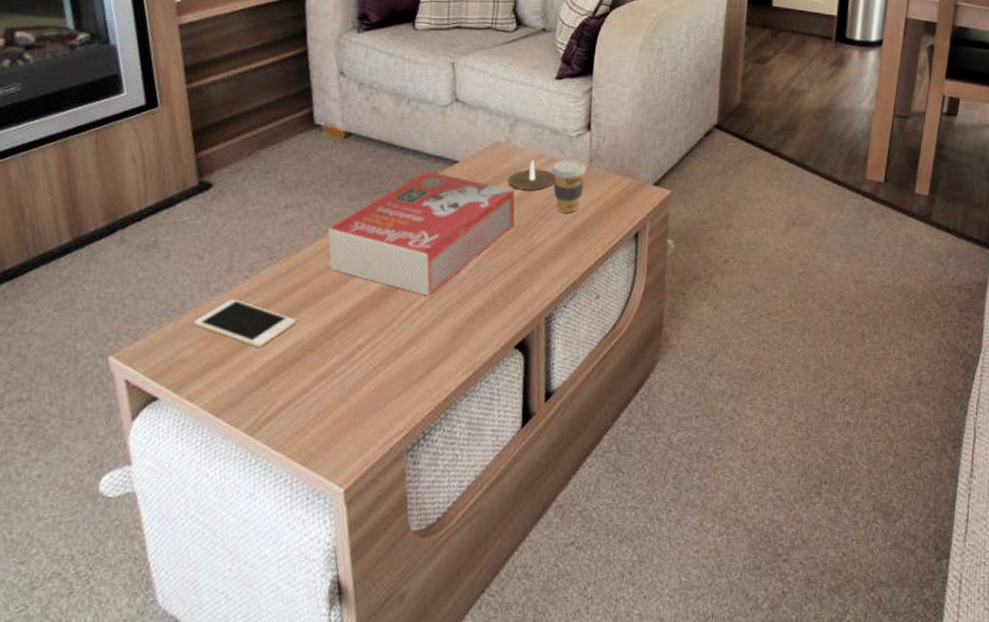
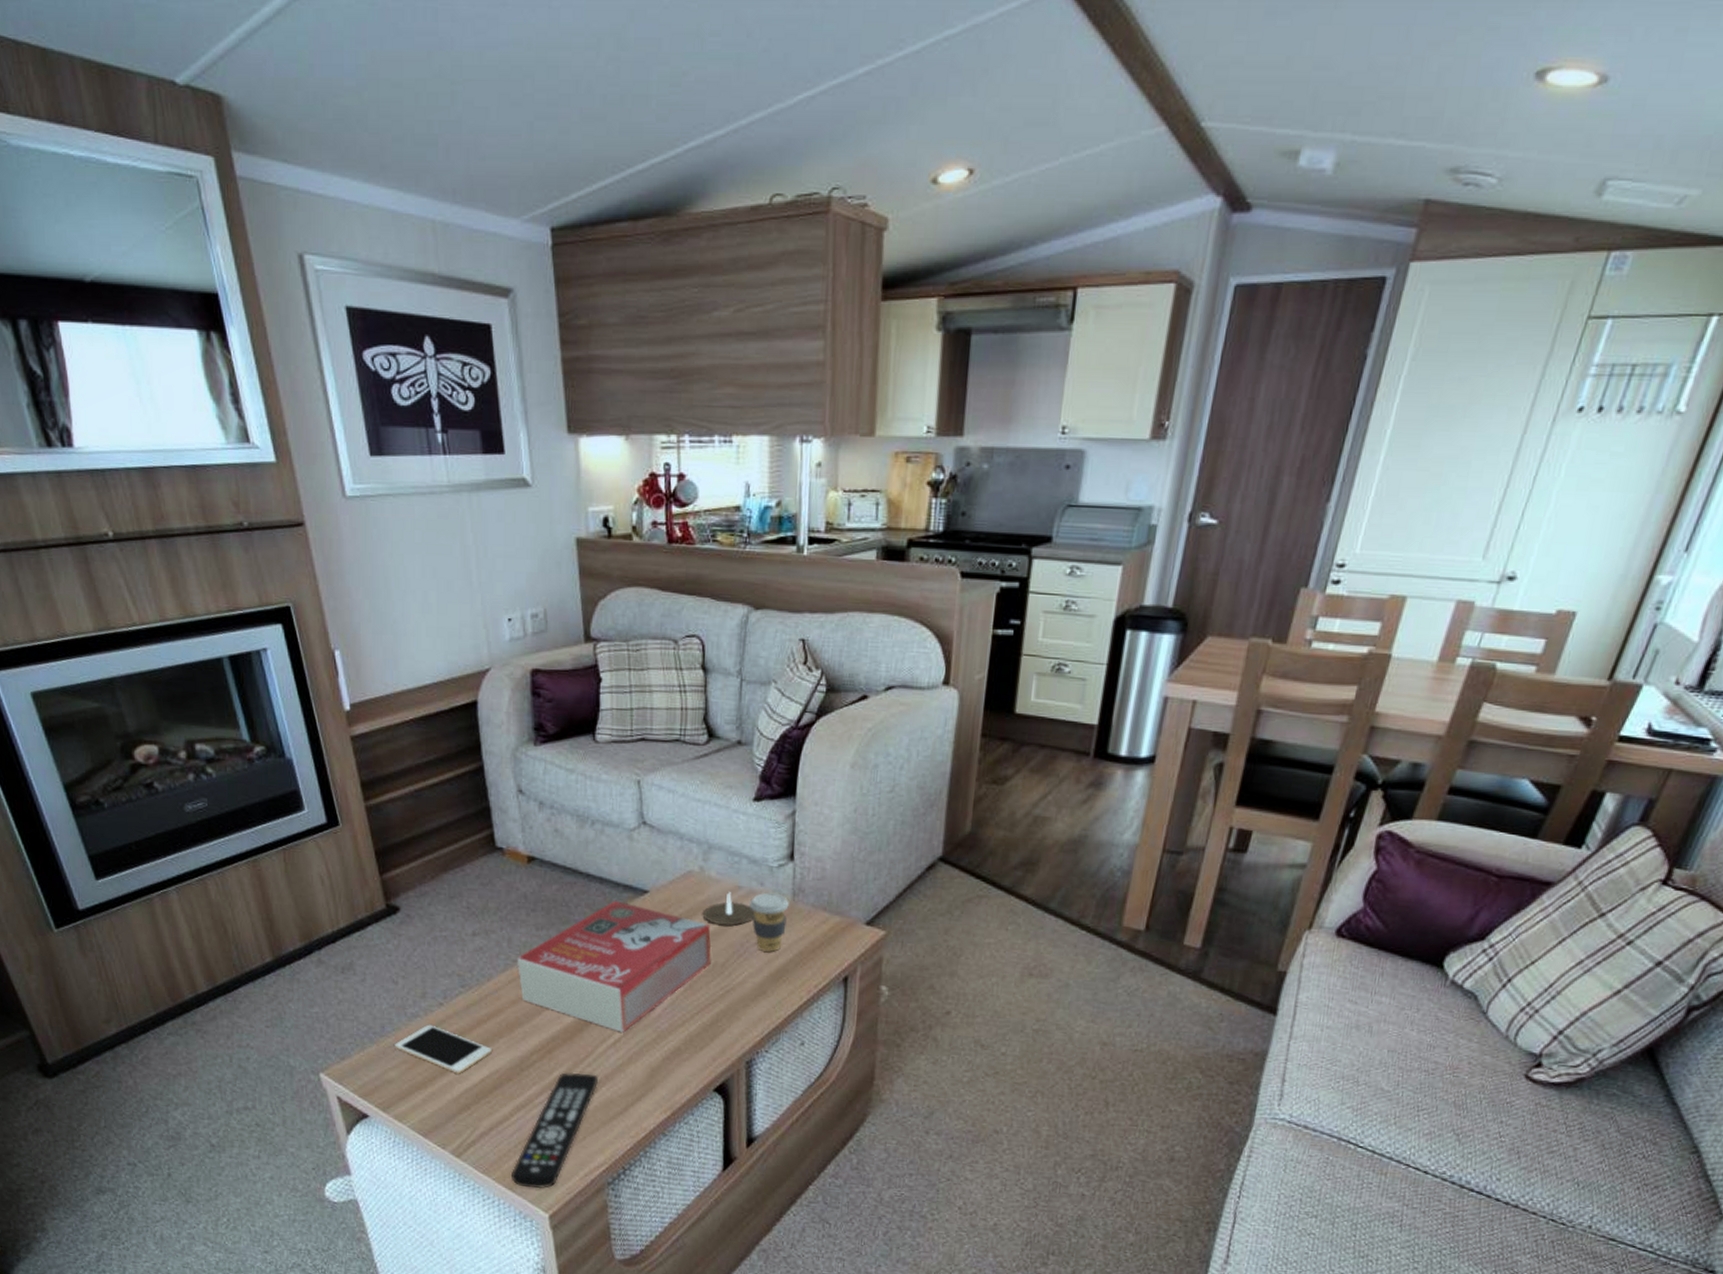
remote control: none [307,338,403,462] -> present [511,1072,599,1189]

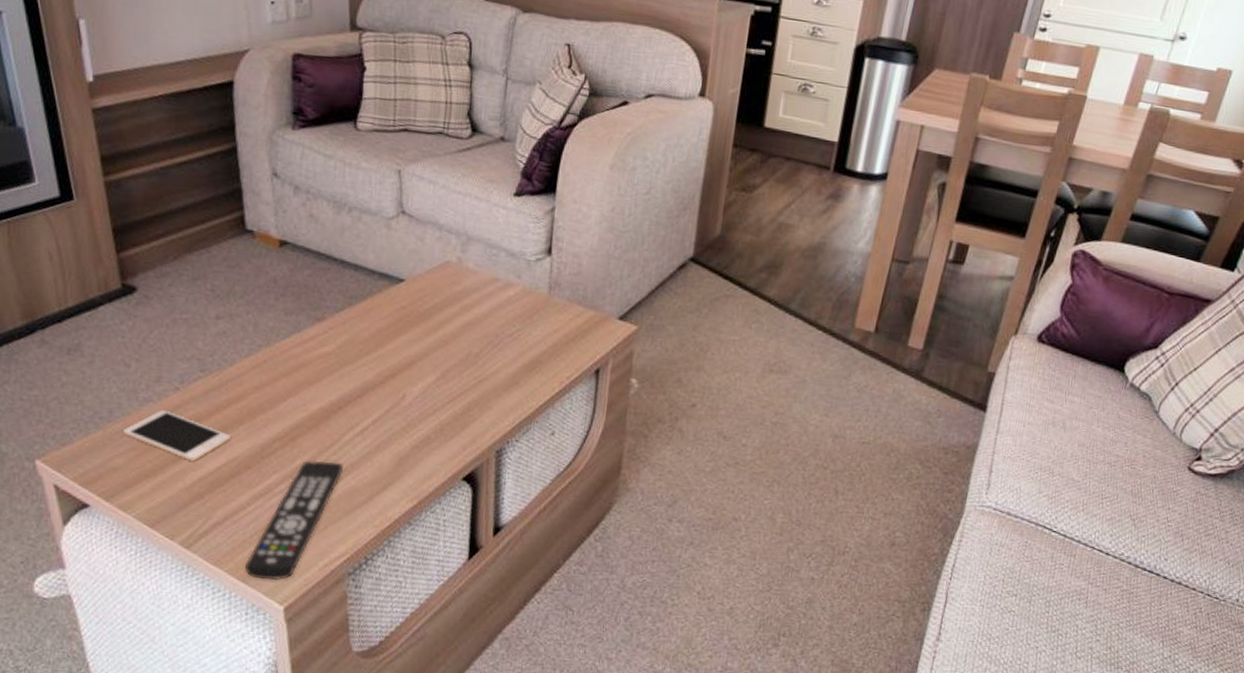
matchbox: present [517,901,711,1033] -> none [262,288,466,421]
candle: present [704,892,755,926] -> none [459,283,511,317]
coffee cup: present [750,892,789,952] -> none [506,285,545,343]

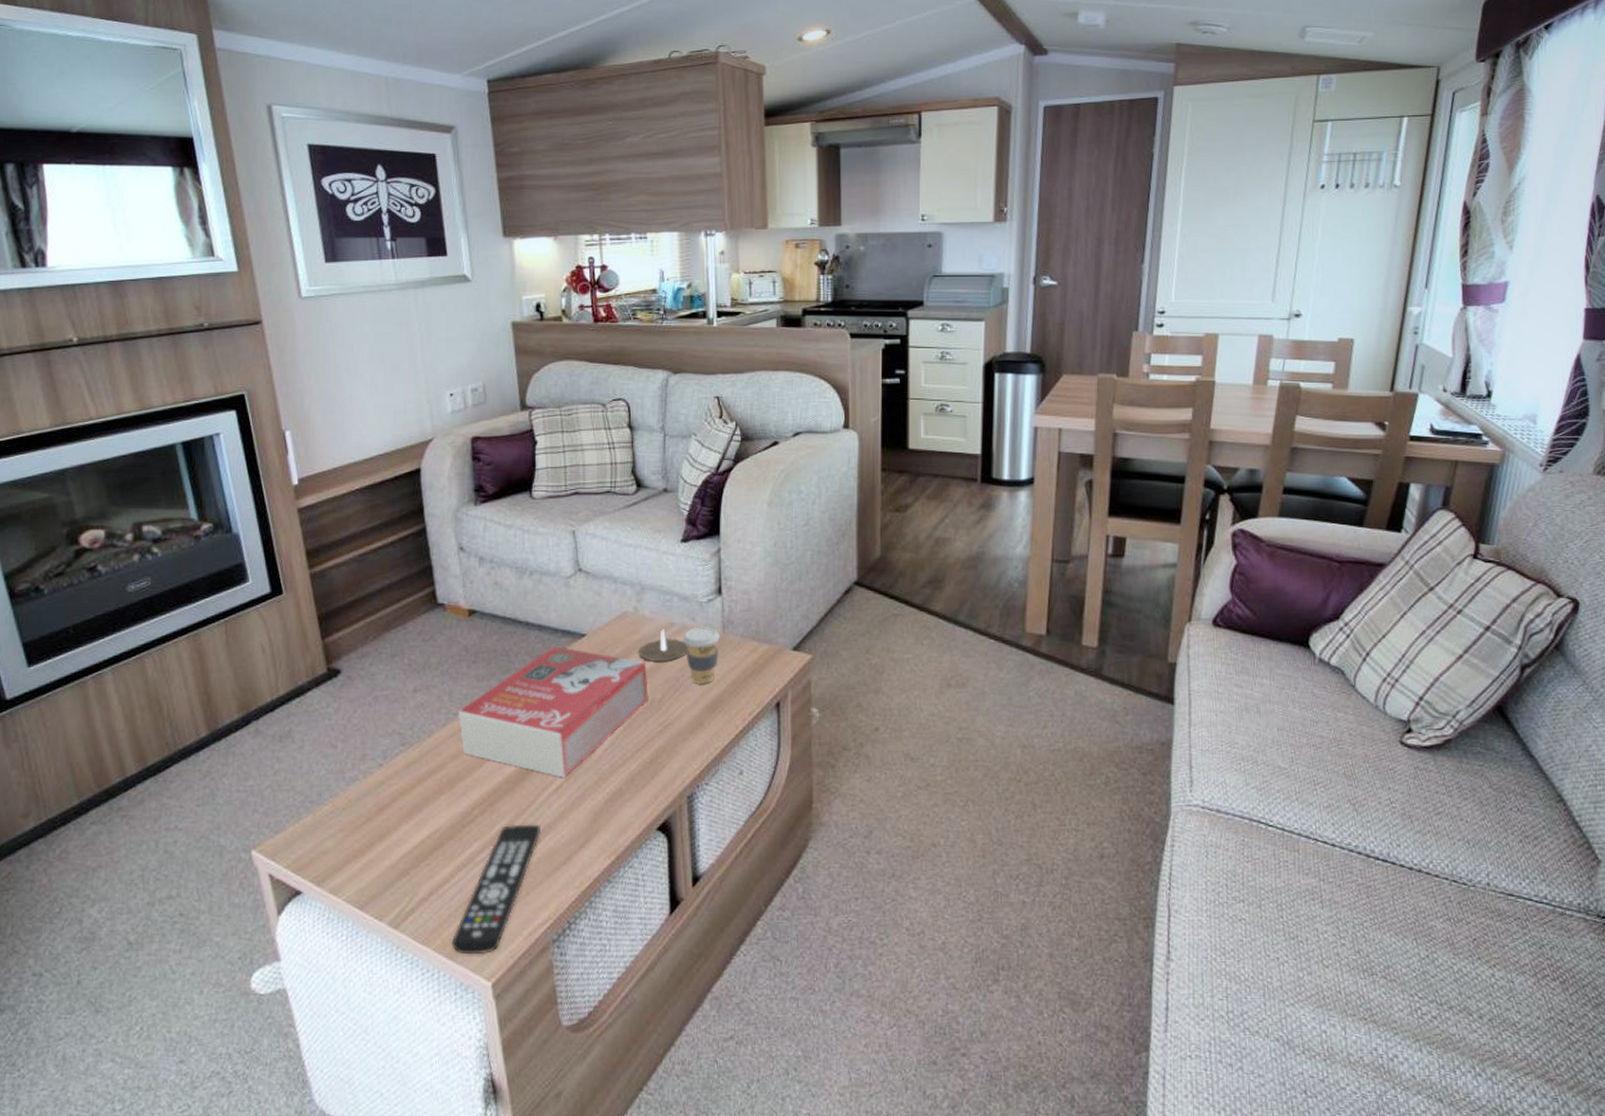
cell phone: present [123,409,231,462] -> none [332,787,432,837]
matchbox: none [262,288,466,421] -> present [458,647,648,778]
candle: none [459,283,511,317] -> present [639,629,688,661]
coffee cup: none [506,285,545,343] -> present [683,627,720,684]

